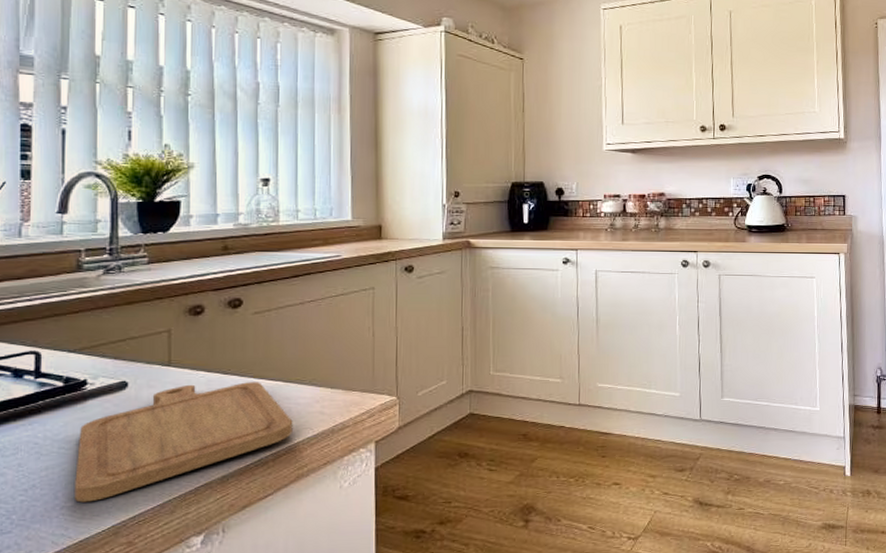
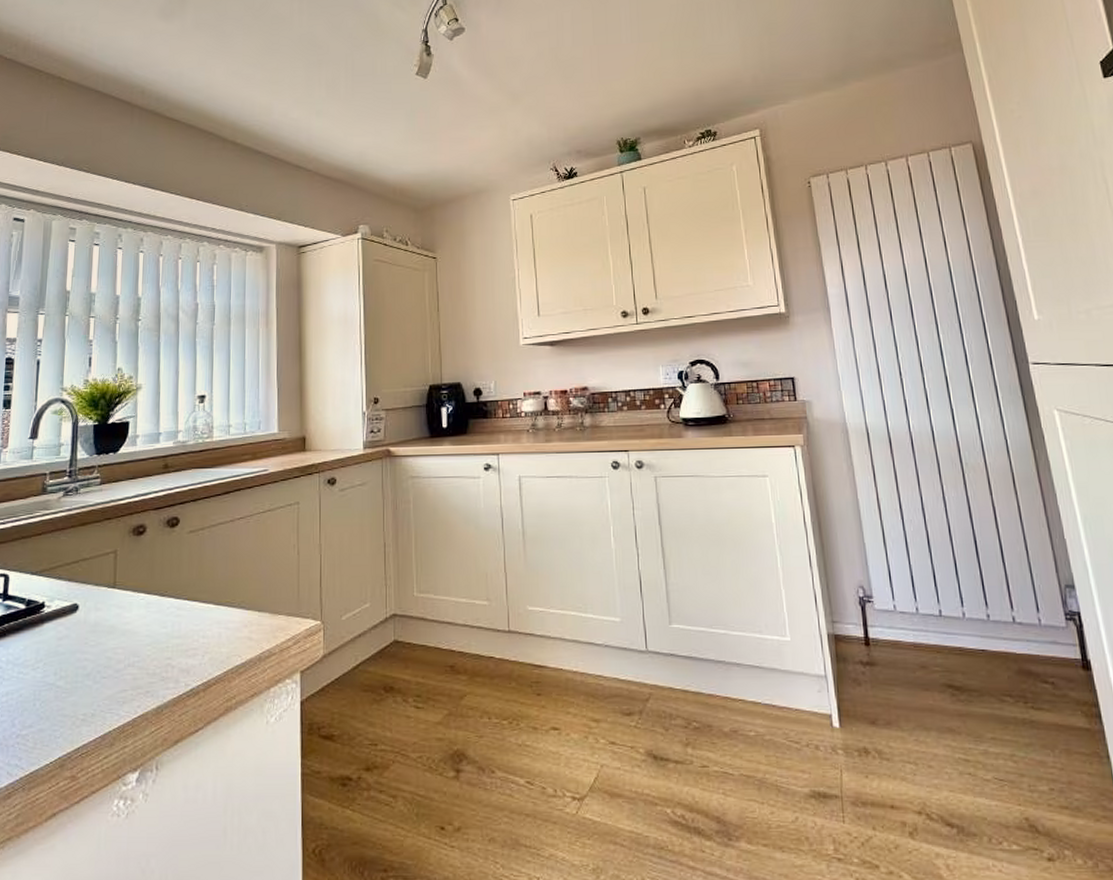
chopping board: present [75,382,293,503] -> none [29,604,223,731]

